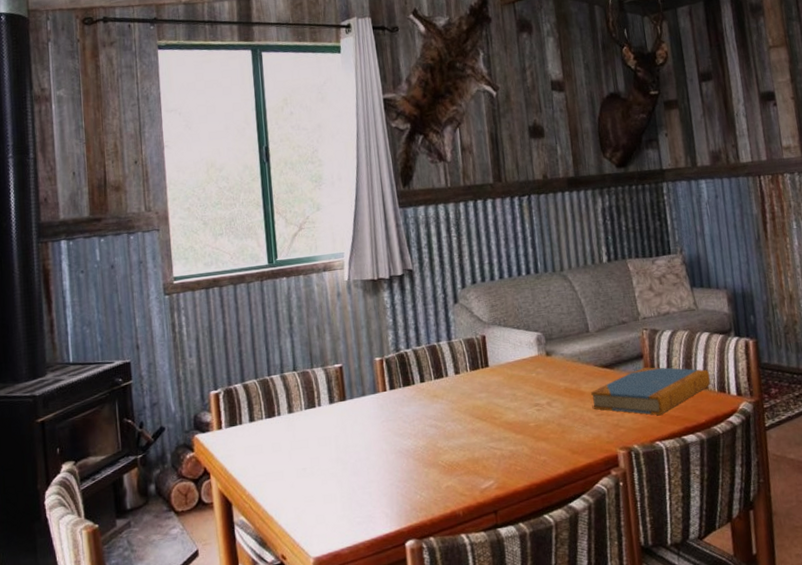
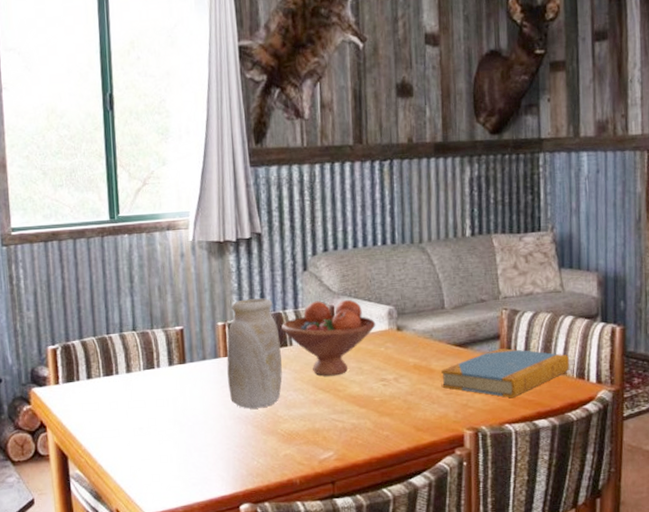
vase: none [385,331,440,442] -> present [226,298,282,409]
fruit bowl: none [436,328,526,404] -> present [281,299,376,376]

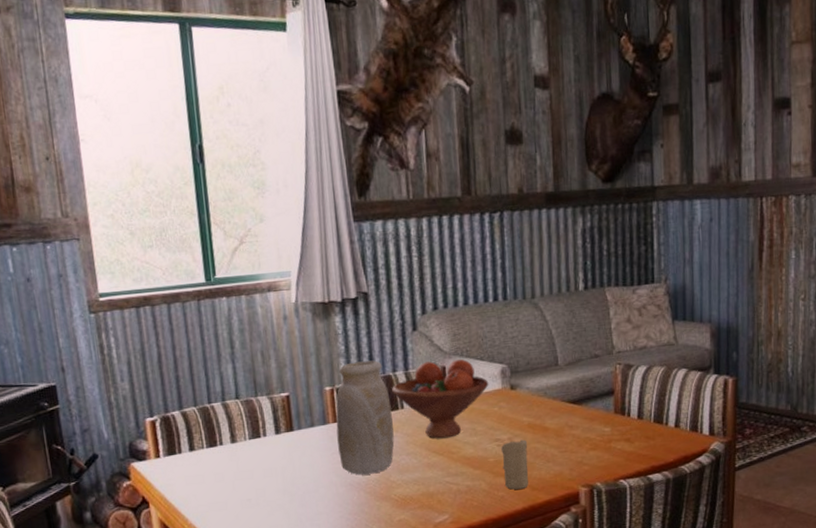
candle: none [387,380,413,429] -> present [501,439,528,490]
book: present [441,348,570,398] -> none [556,404,684,454]

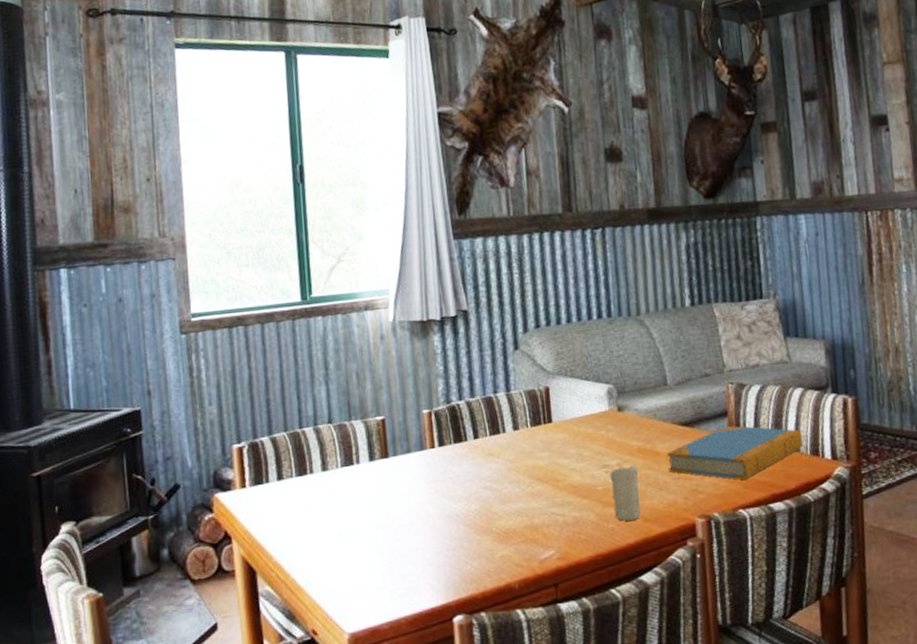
vase: present [336,360,395,475] -> none [433,381,496,506]
fruit bowl: present [392,359,489,438] -> none [493,379,595,465]
book: none [556,404,684,454] -> present [667,426,803,481]

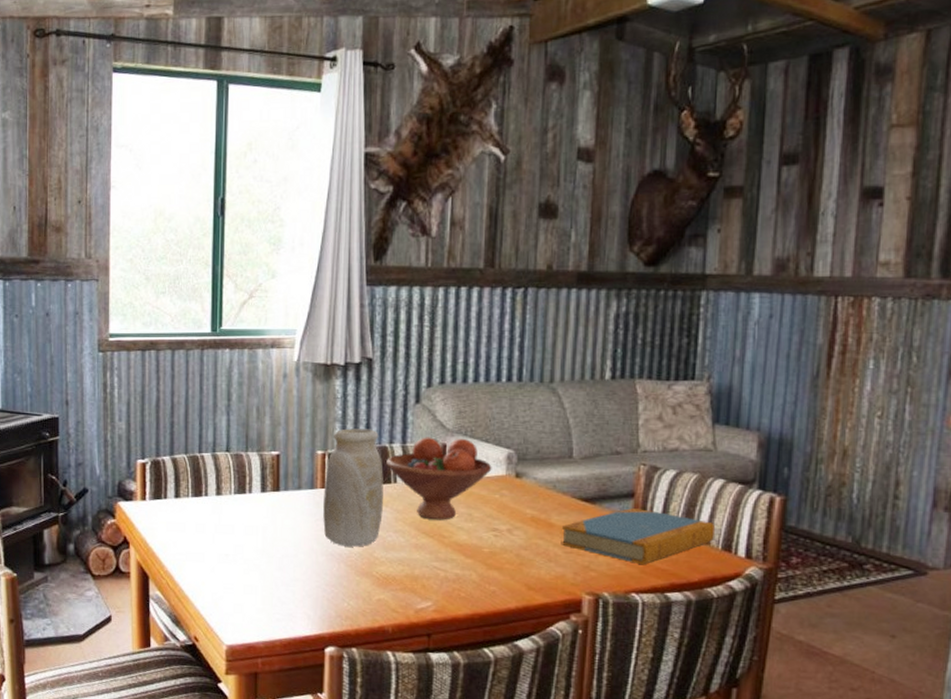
vase: none [433,381,496,506] -> present [323,428,383,547]
fruit bowl: none [493,379,595,465] -> present [386,437,492,520]
candle: present [610,465,640,521] -> none [498,533,529,587]

